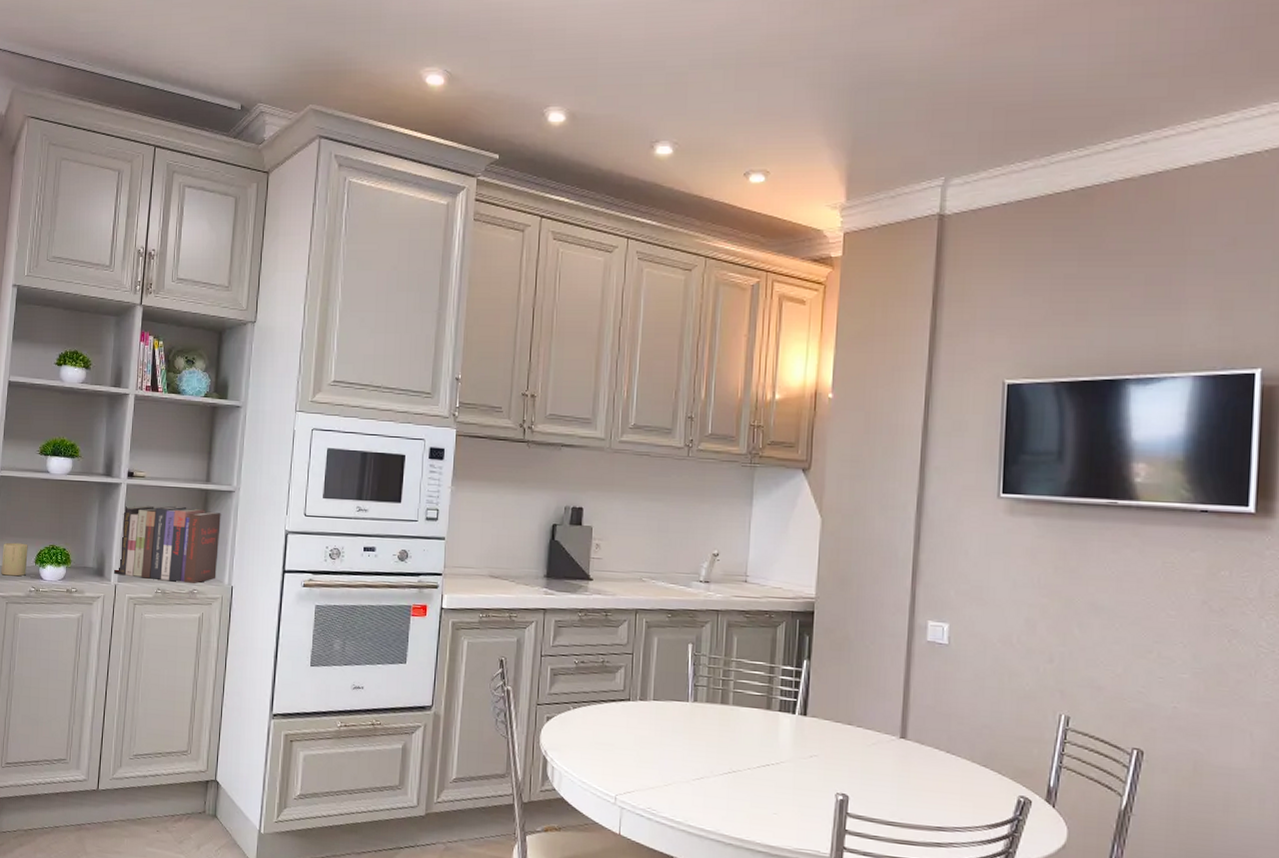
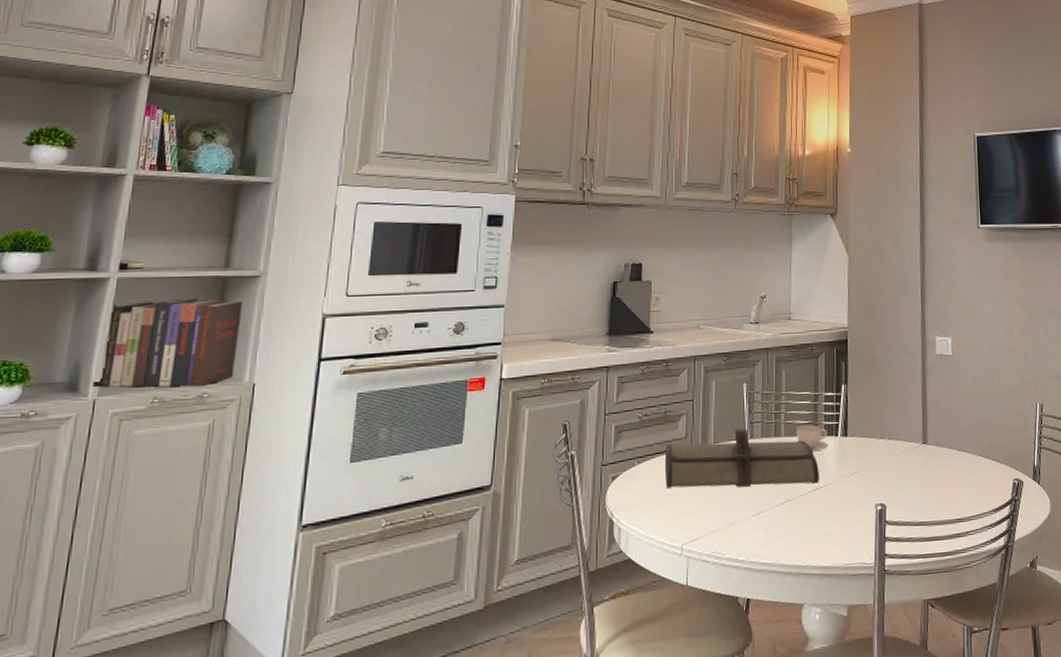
tool roll: none [600,689,771,760] -> present [664,428,819,488]
teacup: none [745,696,784,726] -> present [796,425,829,452]

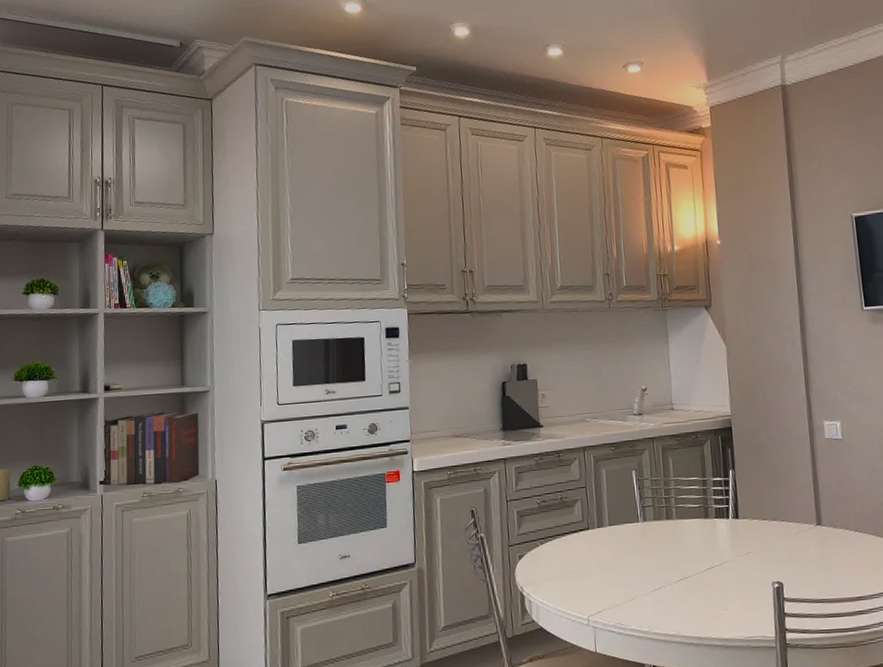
tool roll: present [664,428,819,488] -> none [564,511,714,566]
teacup: present [796,425,829,452] -> none [687,508,721,533]

